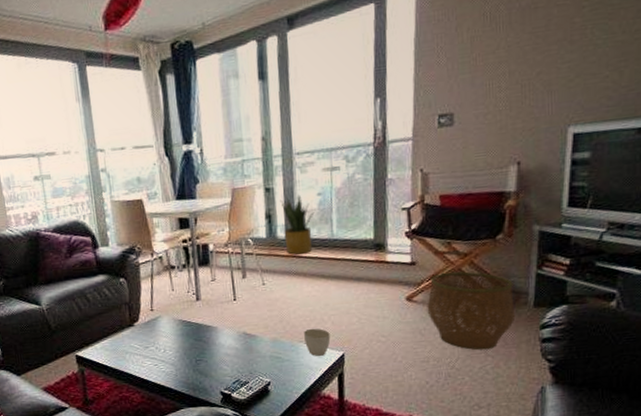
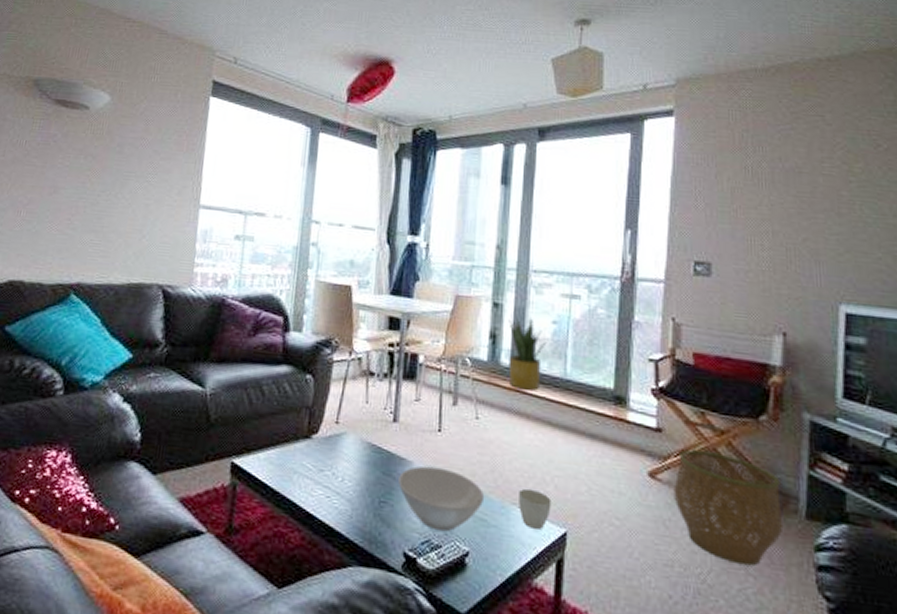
bowl: none [208,327,278,372] -> present [398,465,485,532]

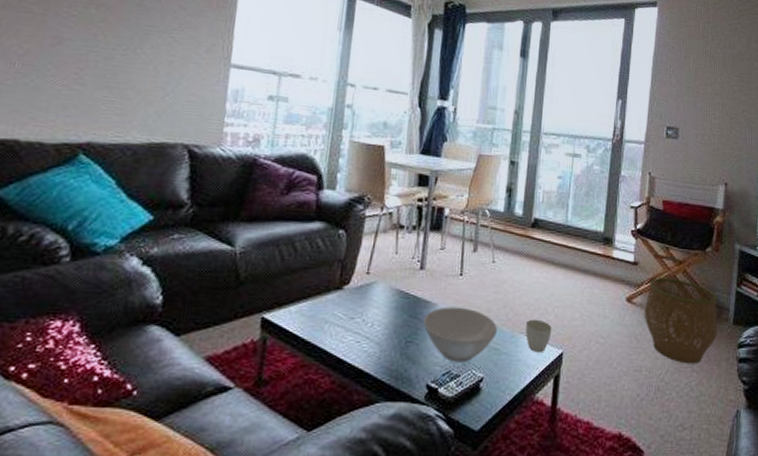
planter: present [508,318,547,391] -> none [521,174,553,236]

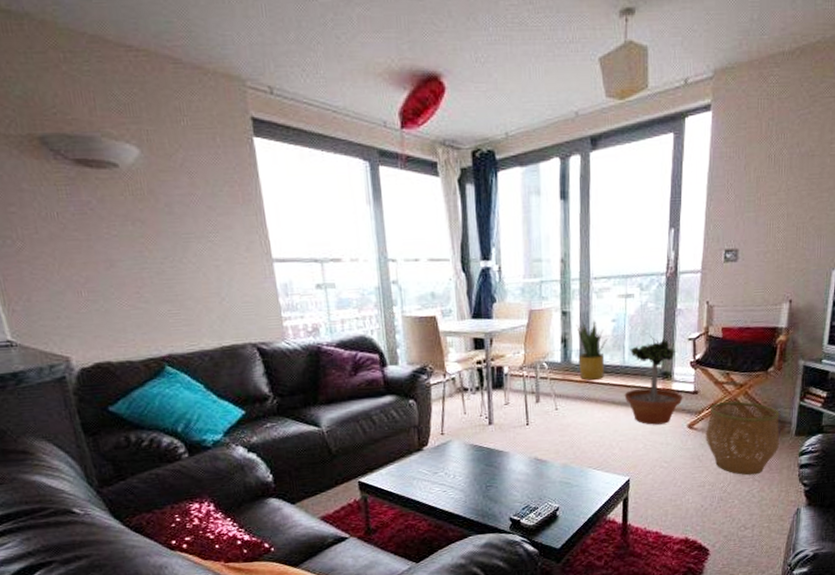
bowl: present [423,306,498,363] -> none [499,452,568,498]
planter: none [521,174,553,236] -> present [576,320,608,380]
cup: present [525,319,552,352] -> none [593,454,618,482]
potted tree: none [564,194,623,294] -> present [624,330,683,425]

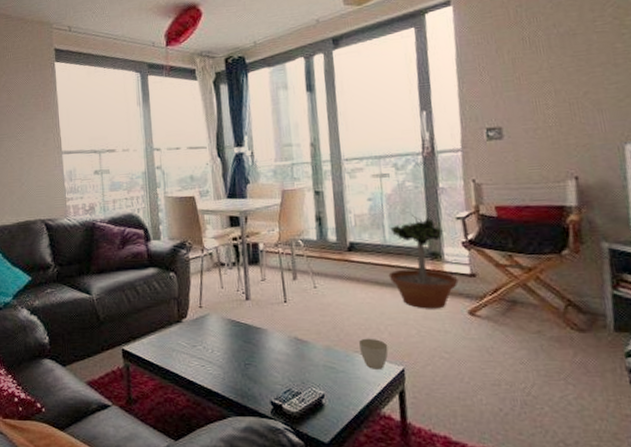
planter: present [576,320,608,380] -> none [330,199,366,259]
cup: none [593,454,618,482] -> present [359,338,389,369]
basket: present [706,398,780,475] -> none [492,283,595,377]

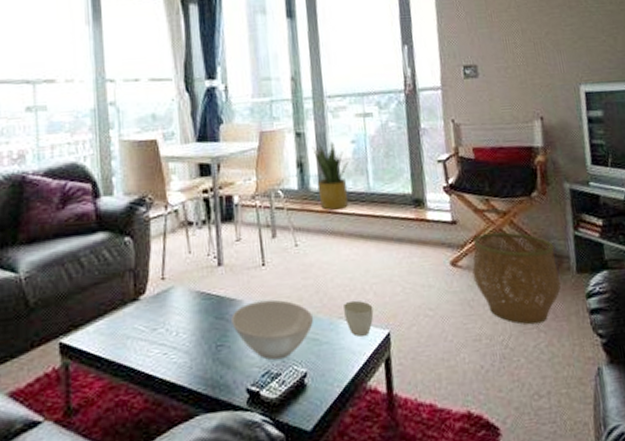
bowl: none [257,331,331,381] -> present [231,299,314,360]
planter: none [330,199,366,259] -> present [312,141,349,210]
potted tree: present [388,209,459,309] -> none [373,152,441,263]
basket: none [492,283,595,377] -> present [472,229,562,325]

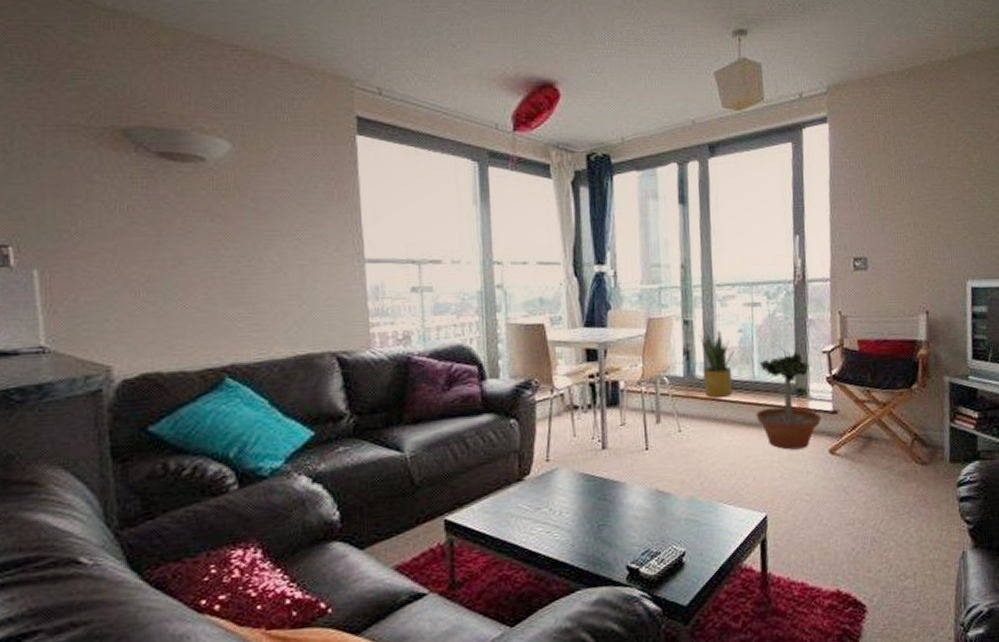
bowl: present [231,299,314,360] -> none [614,482,694,540]
cup: present [344,300,374,337] -> none [724,484,752,519]
potted tree: none [373,152,441,263] -> present [755,342,822,450]
basket: present [472,229,562,325] -> none [850,419,934,511]

